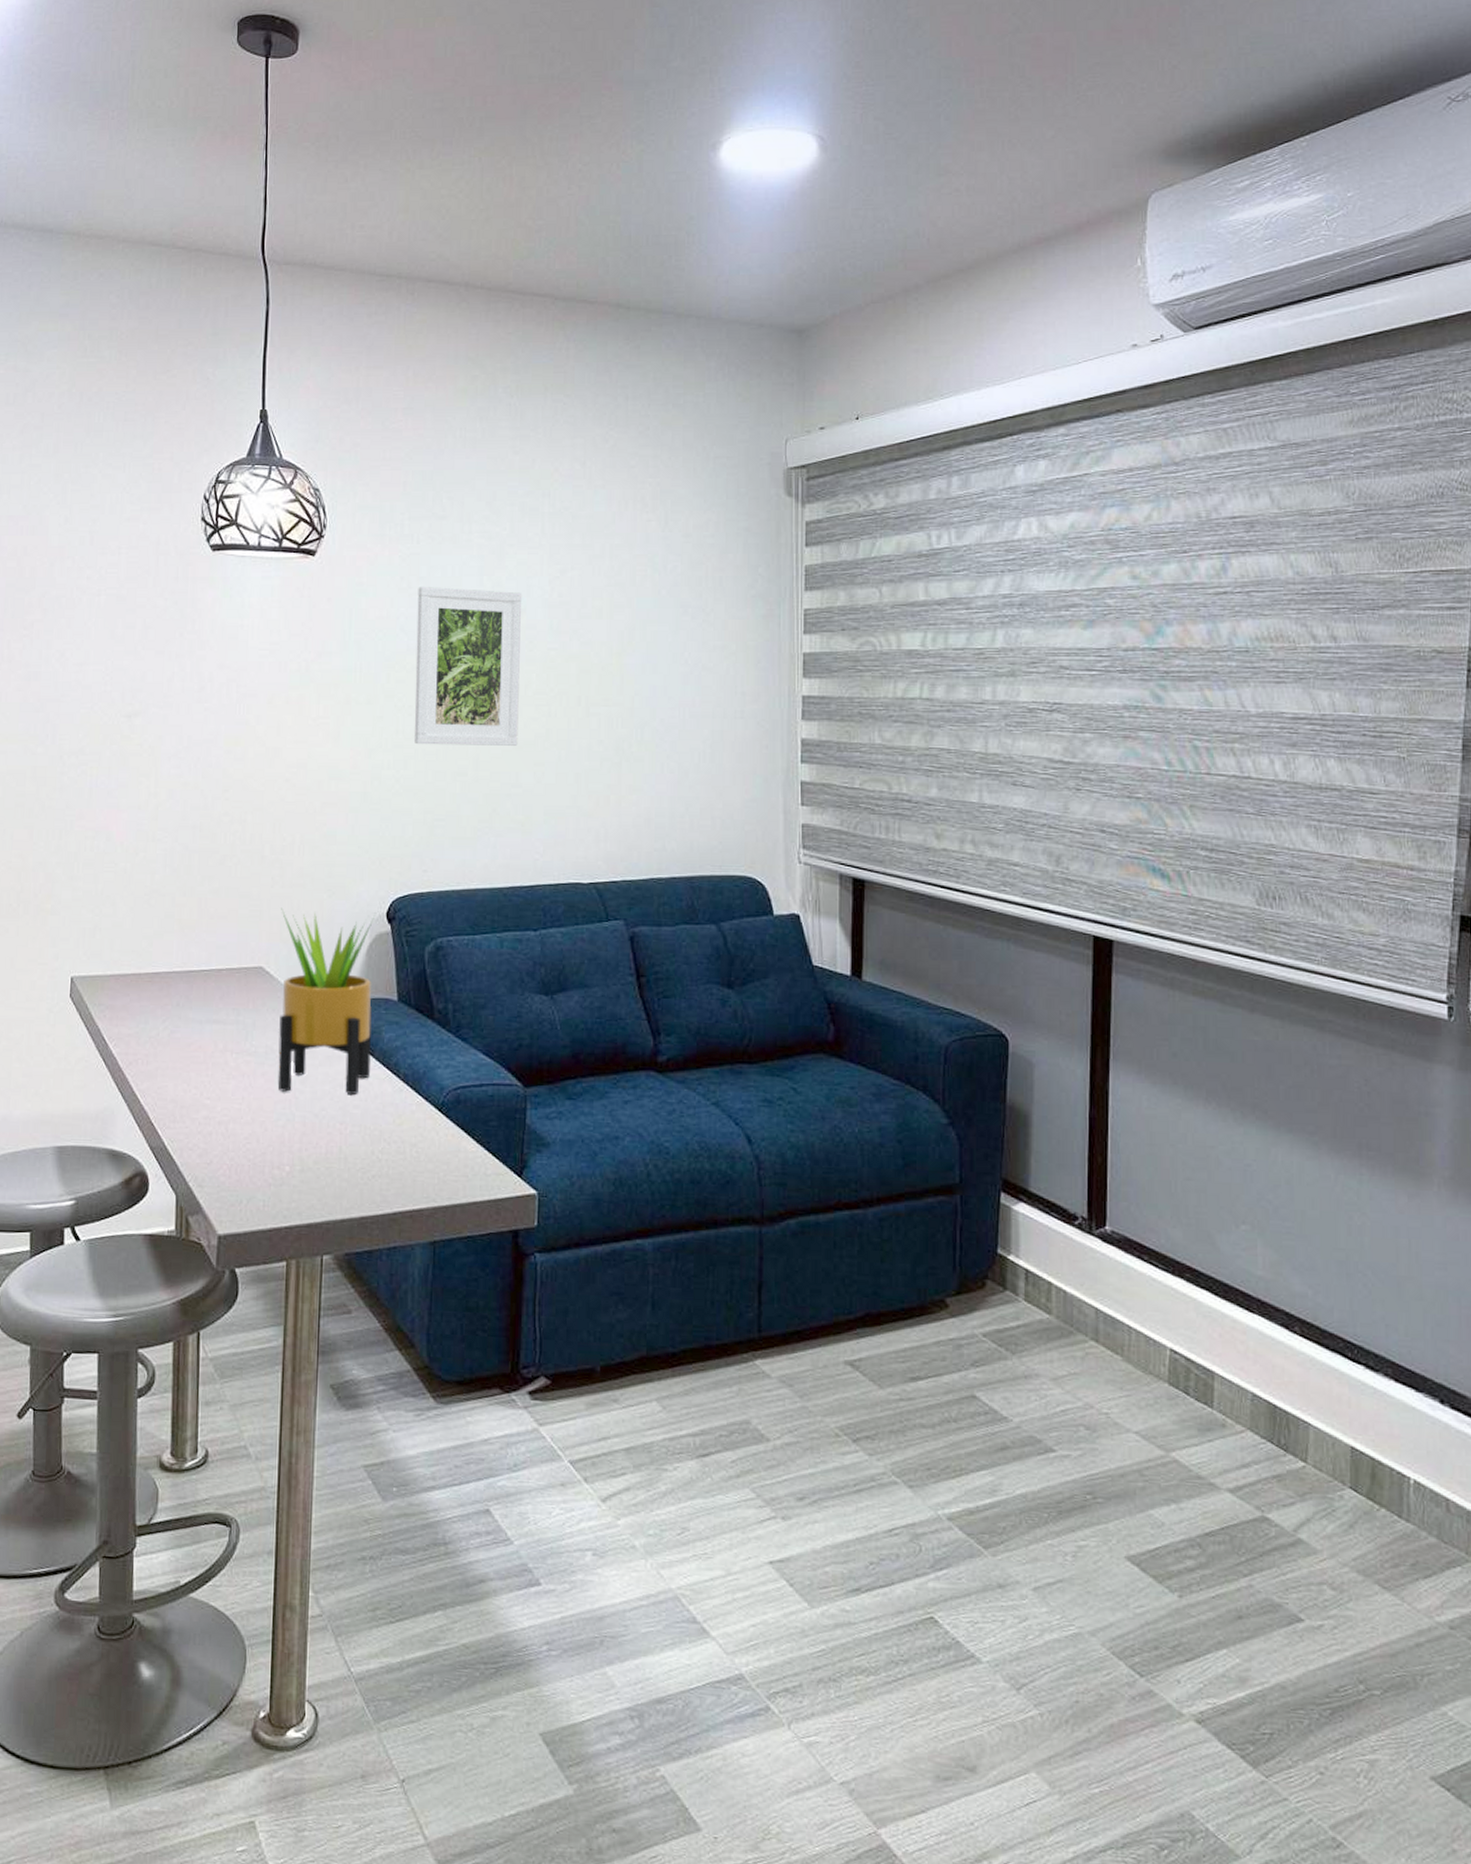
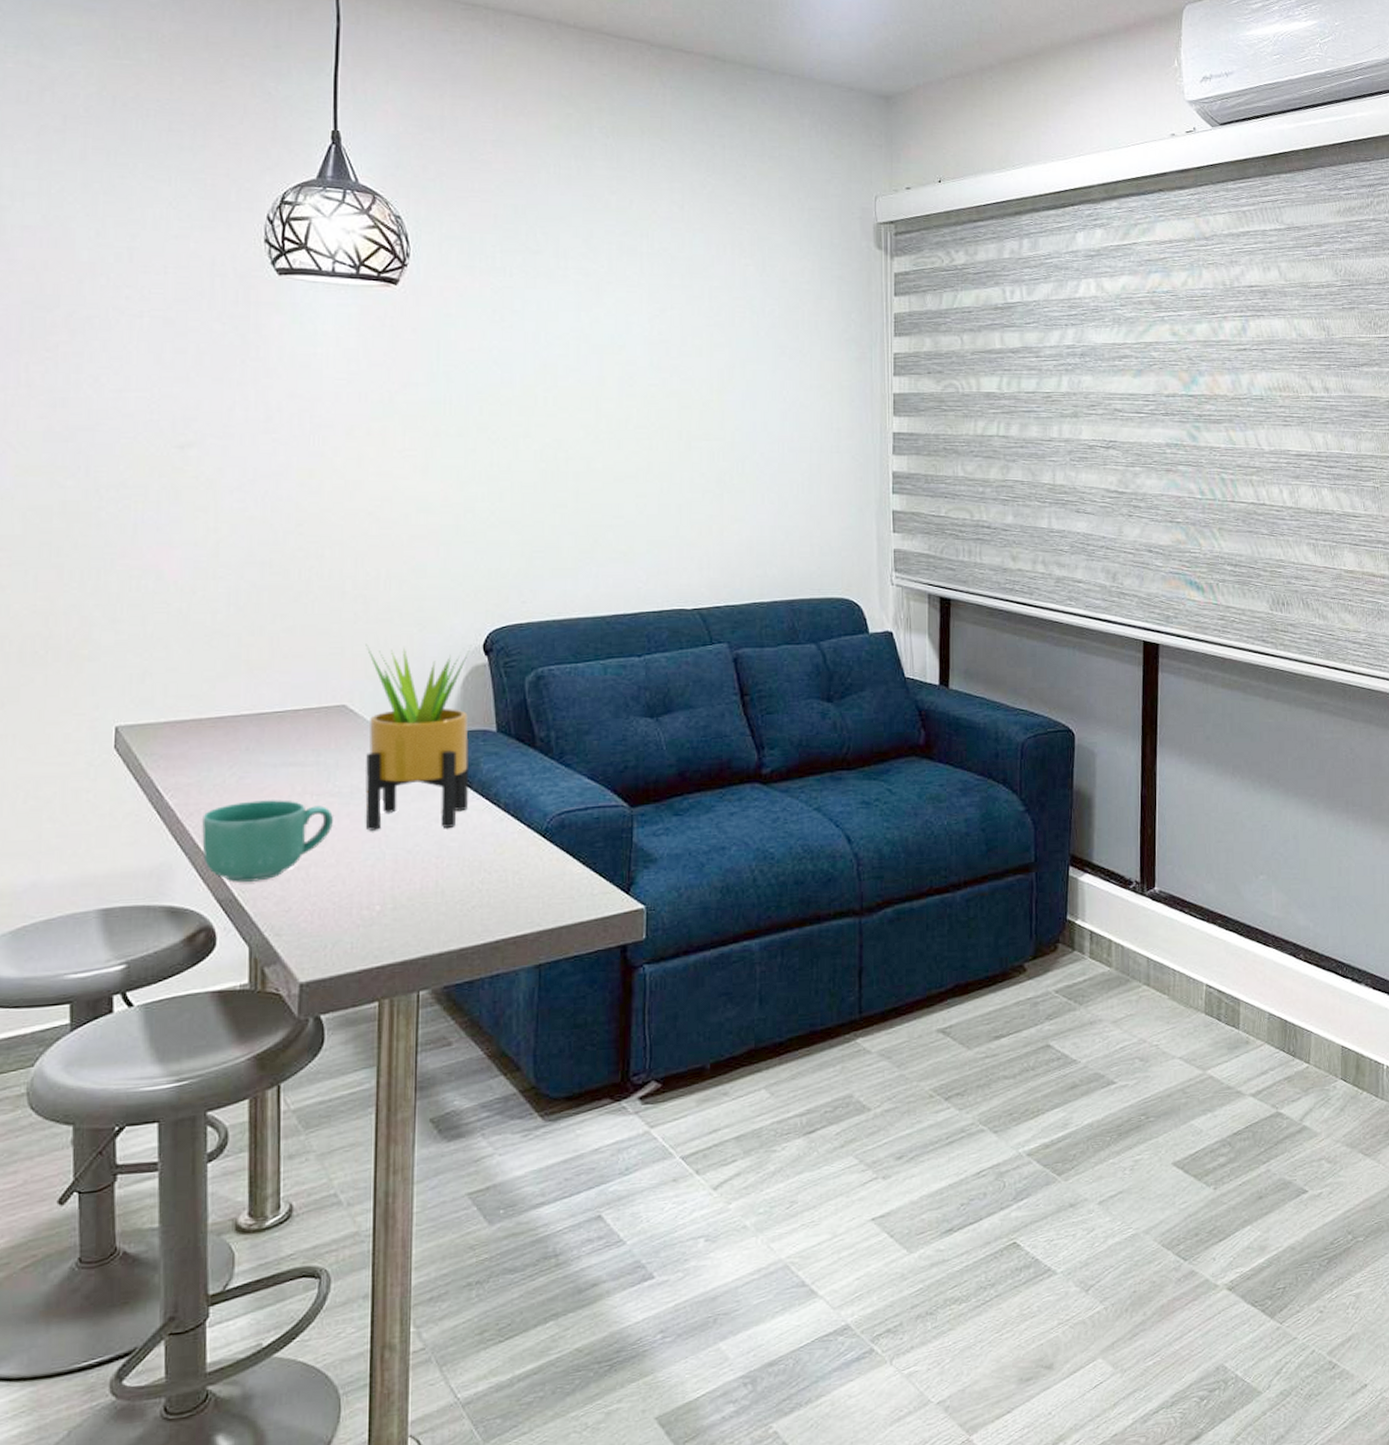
mug: none [139,1054,250,1133] -> present [202,800,333,882]
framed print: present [414,586,523,746] -> none [510,319,622,478]

